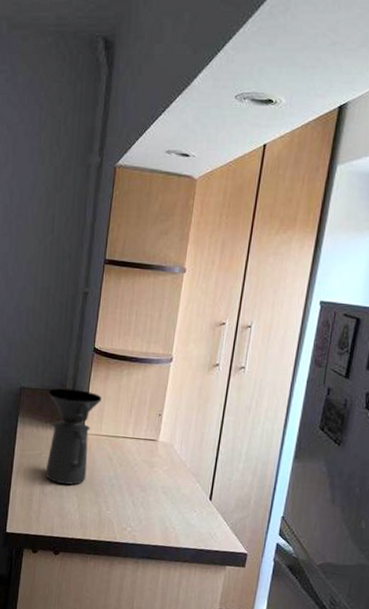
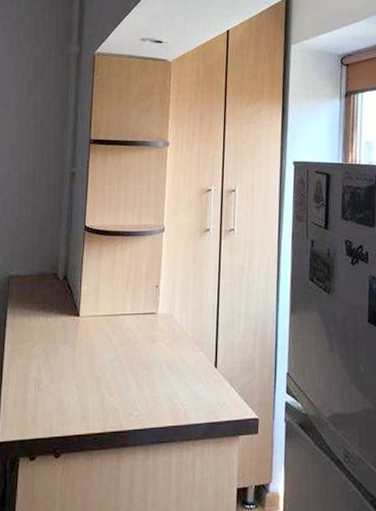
coffee maker: present [45,388,102,485] -> none [39,271,96,375]

